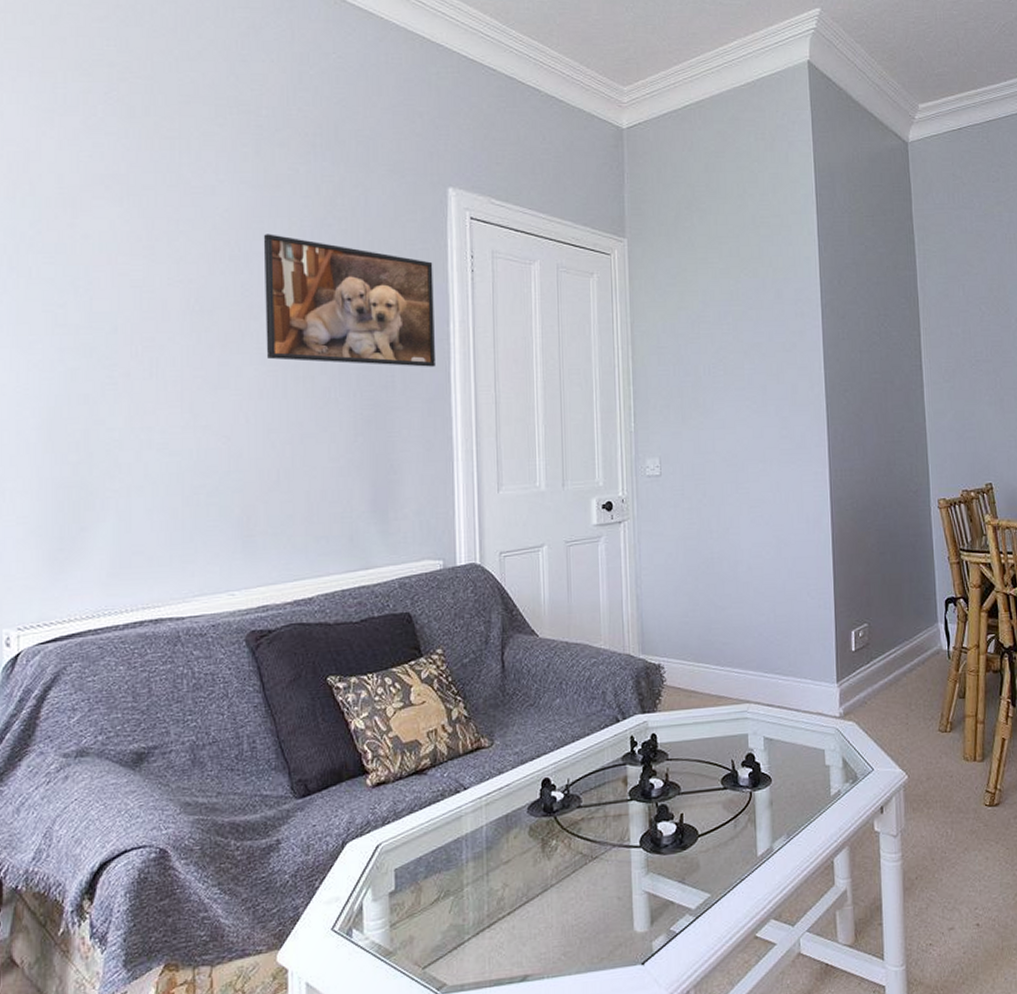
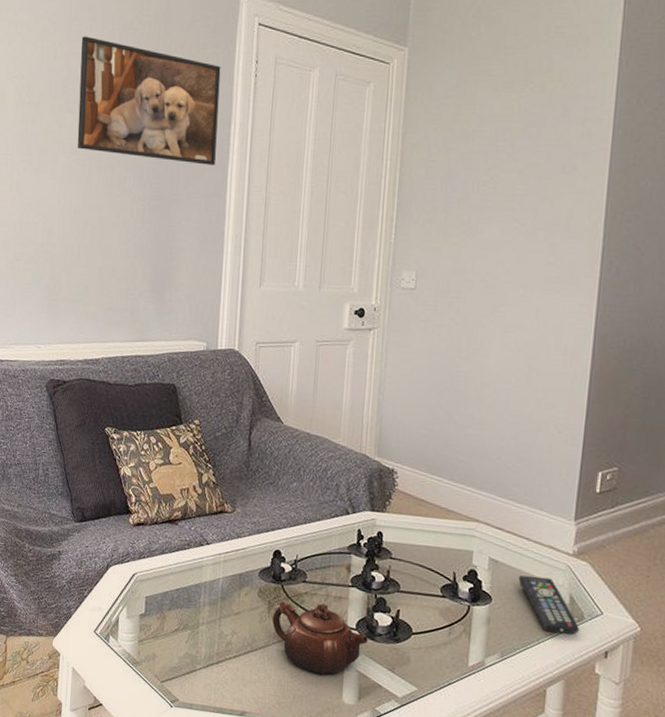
teapot: none [548,826,654,909] -> present [272,601,368,676]
remote control: none [794,745,856,801] -> present [518,575,580,635]

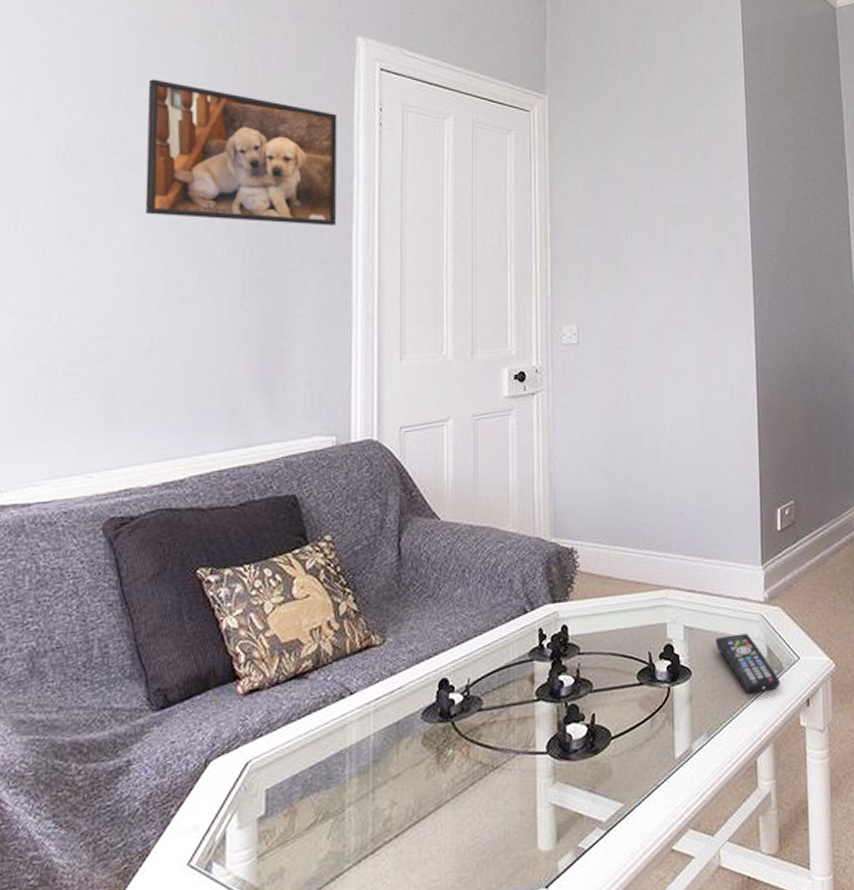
teapot: present [272,601,368,676] -> none [443,731,562,826]

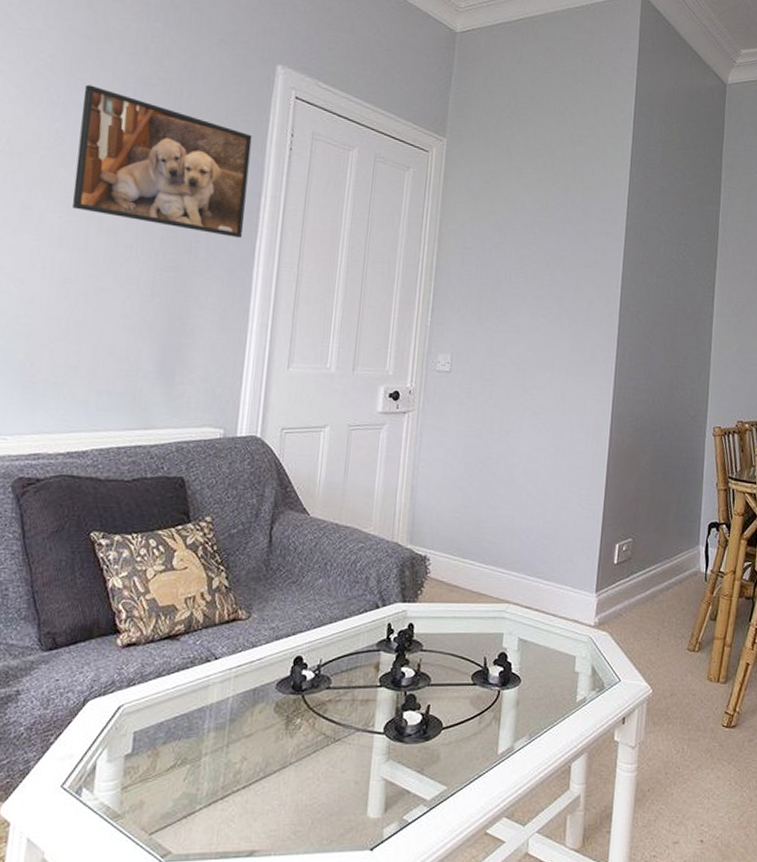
remote control: present [715,633,781,694] -> none [545,651,601,707]

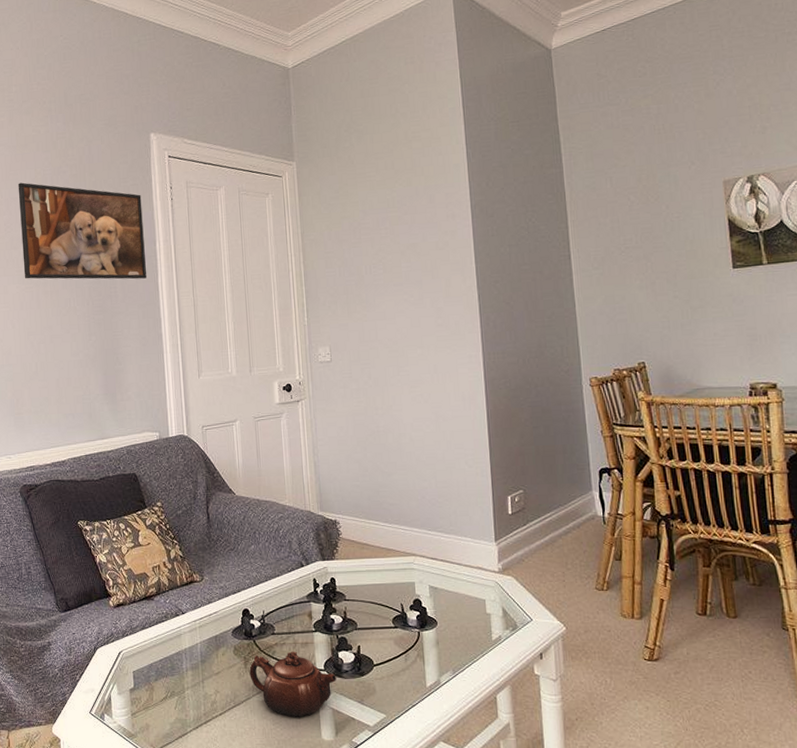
teapot: none [290,710,396,792] -> present [249,651,336,718]

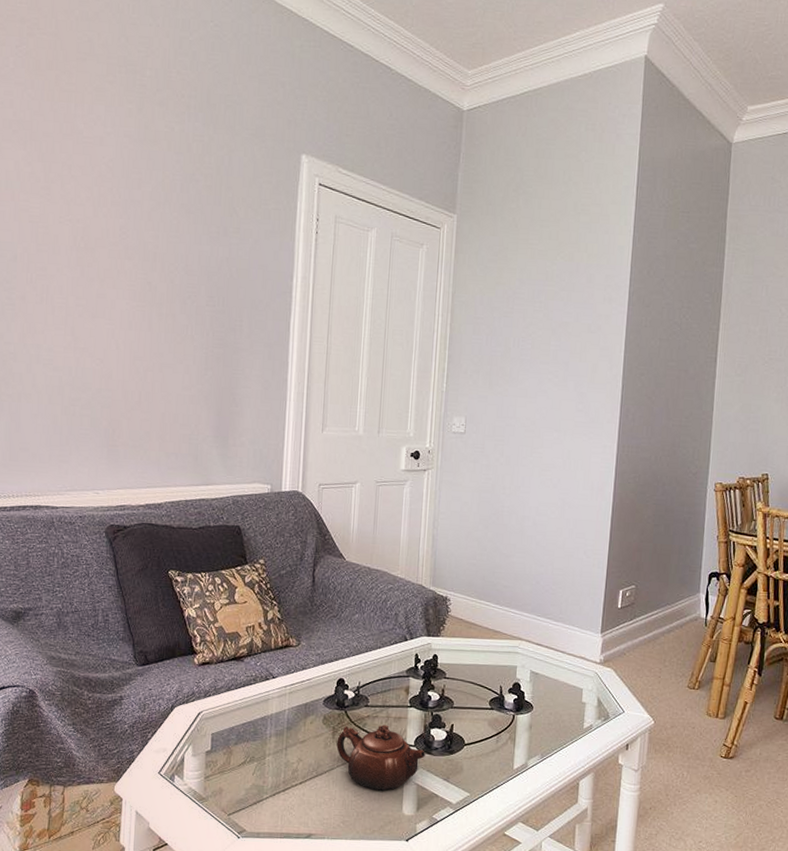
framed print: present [17,182,146,280] -> none [137,184,283,316]

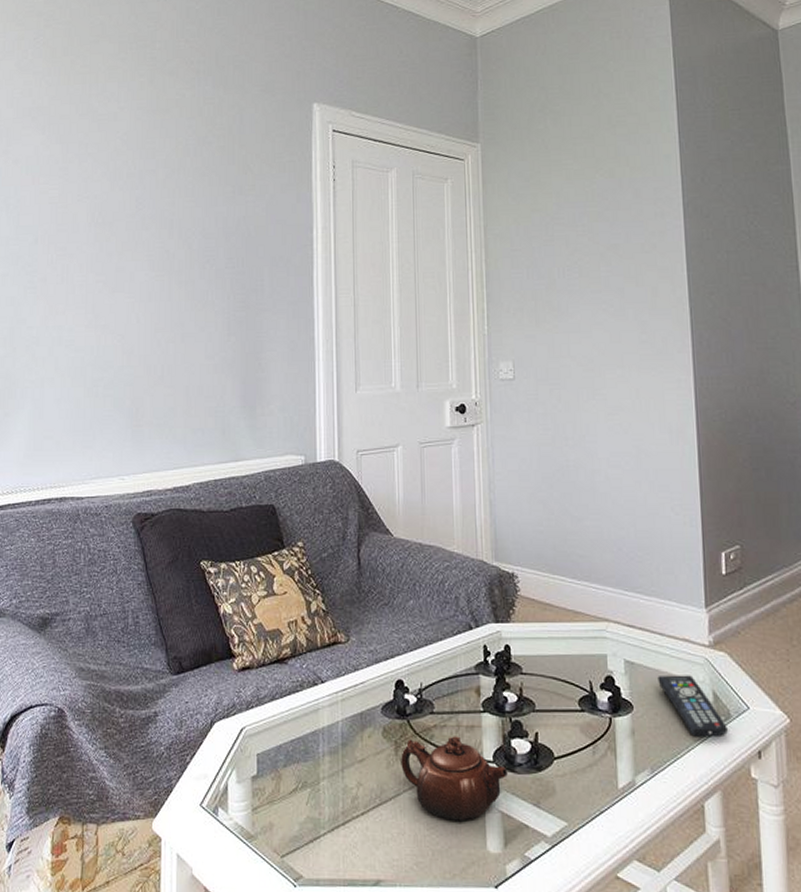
remote control: none [555,684,606,733] -> present [657,675,729,737]

